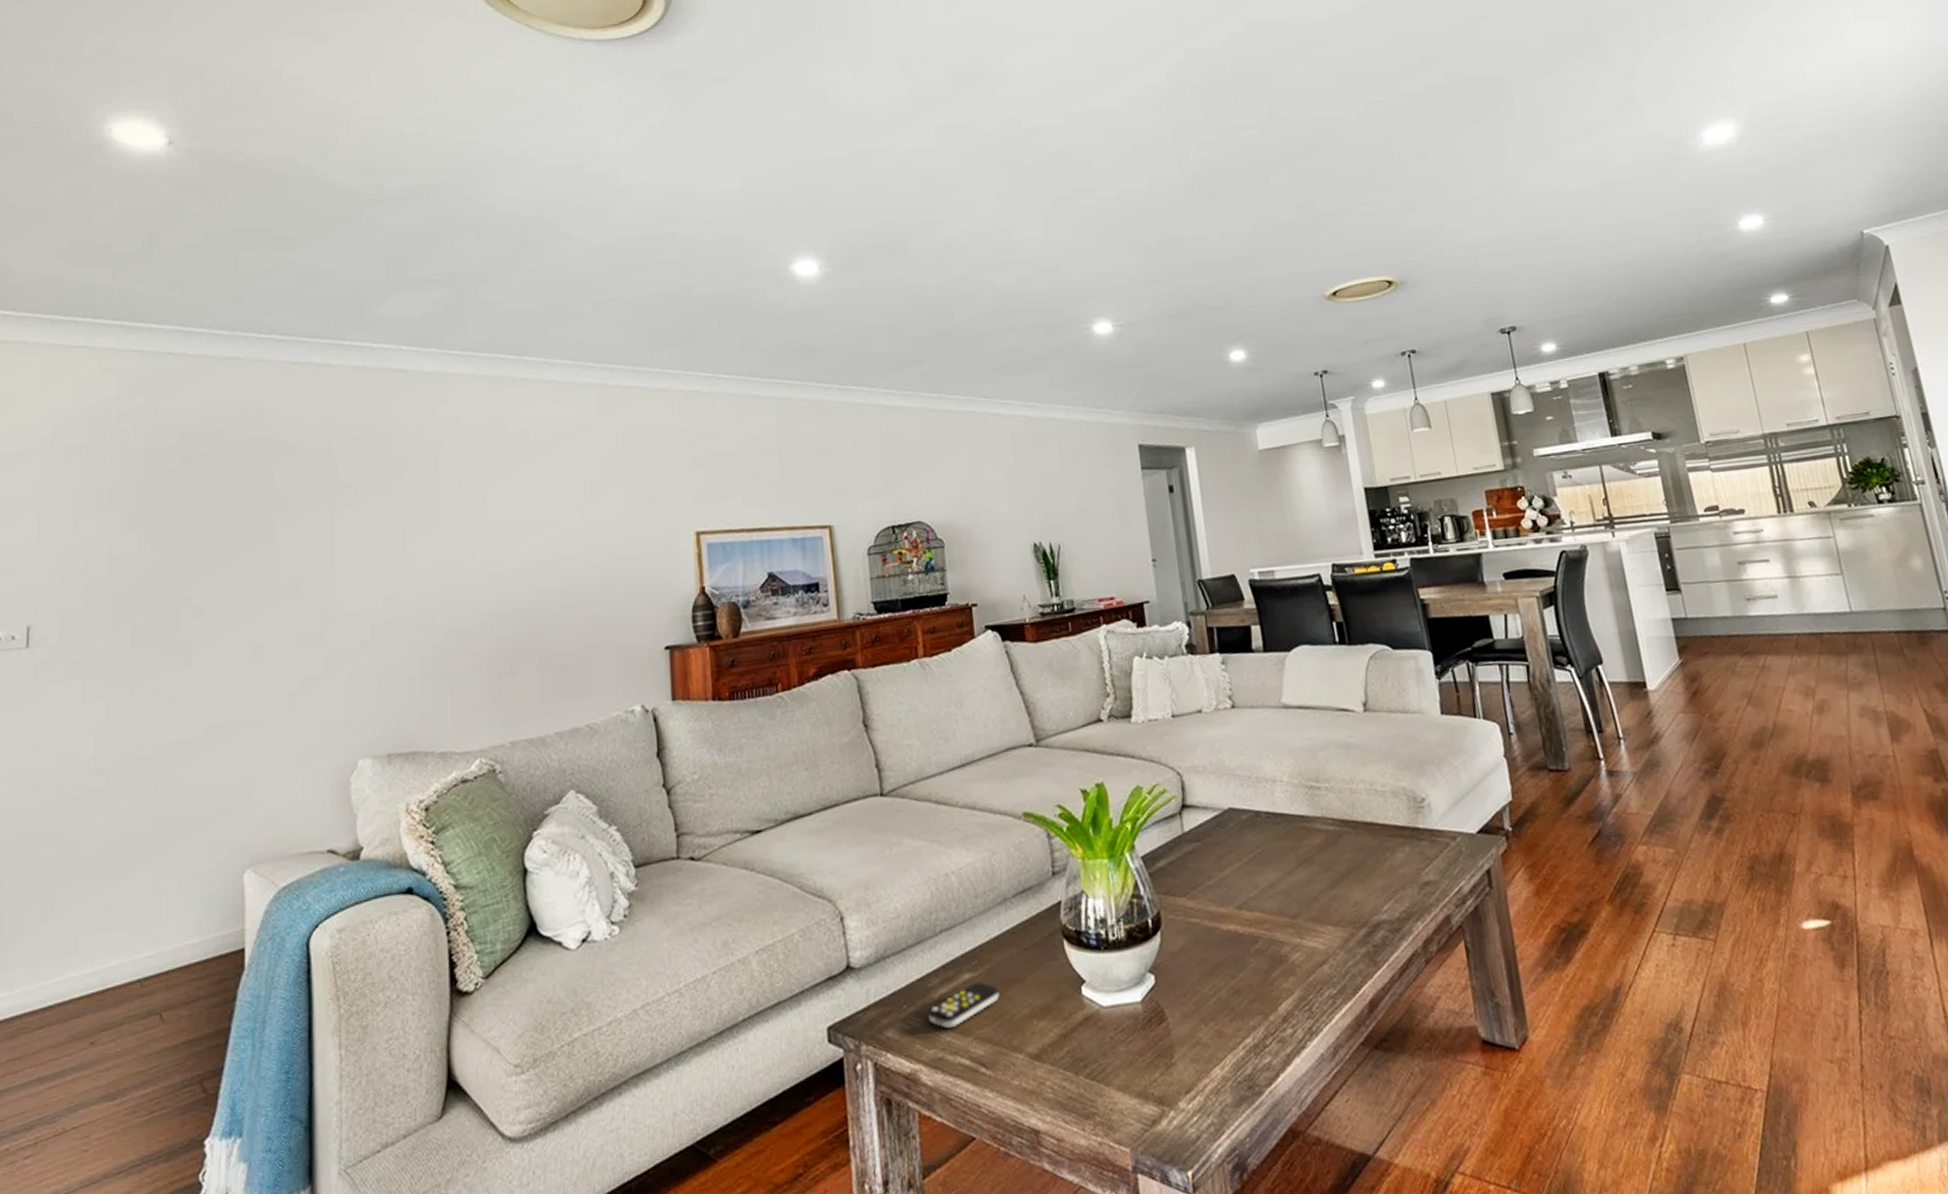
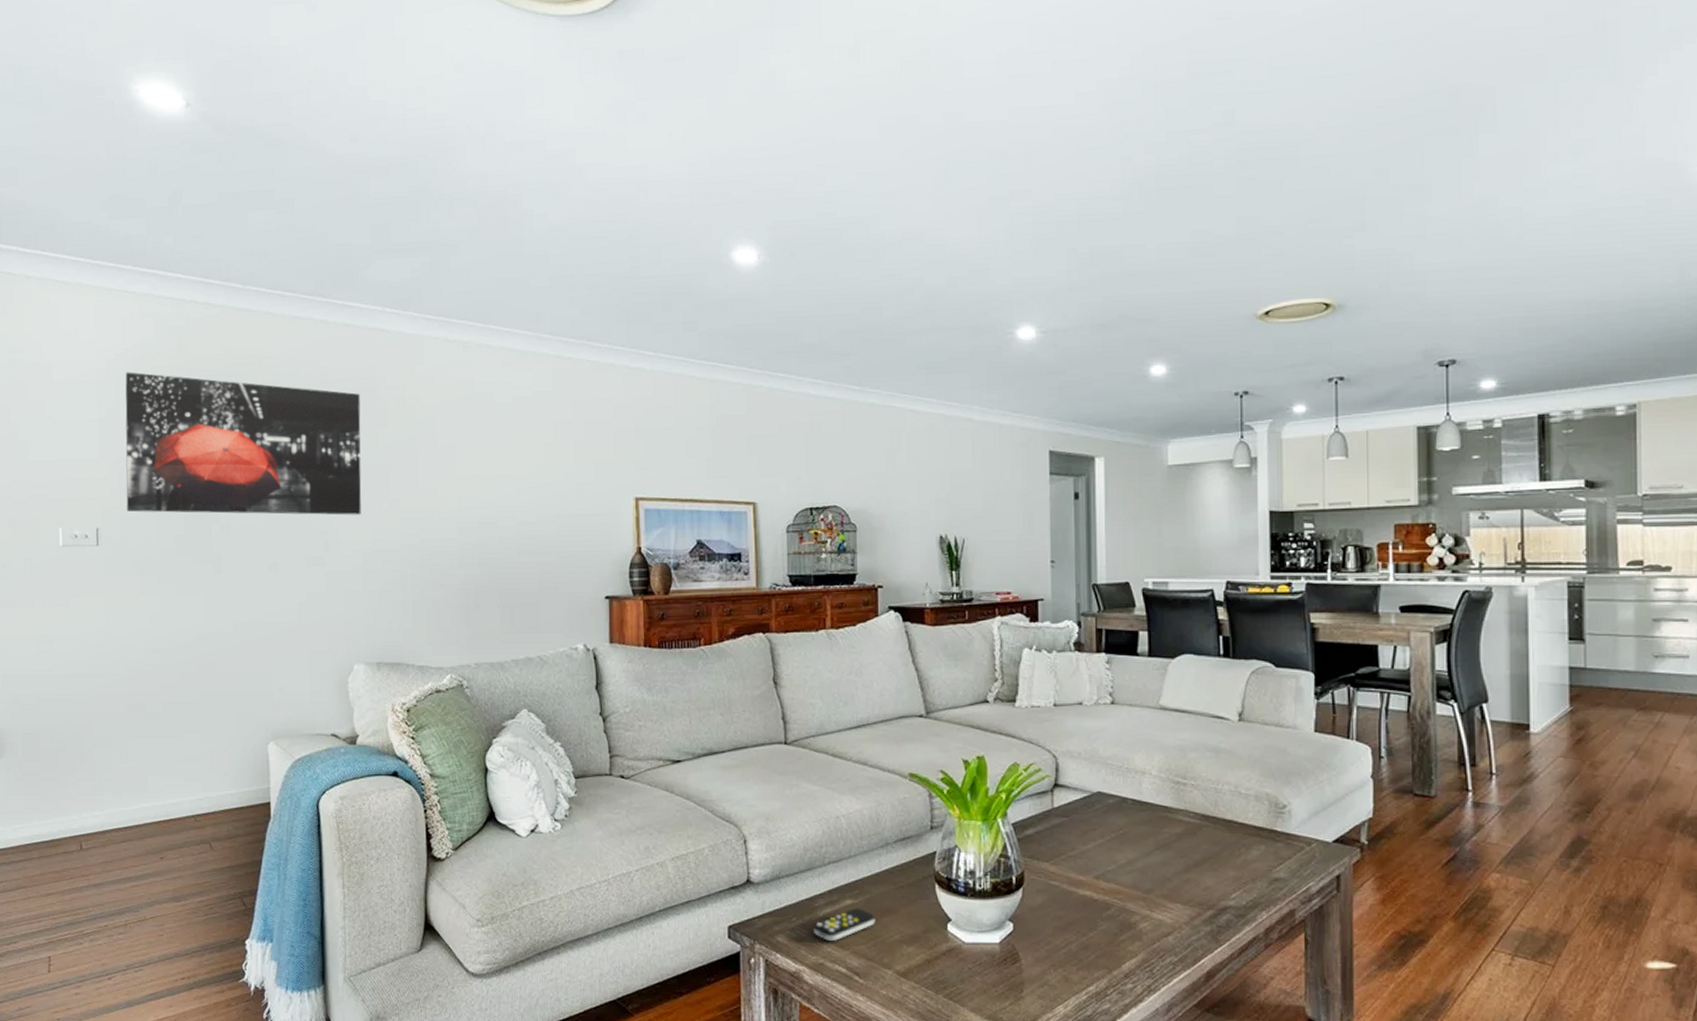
wall art: none [69,437,371,603] -> present [125,372,362,515]

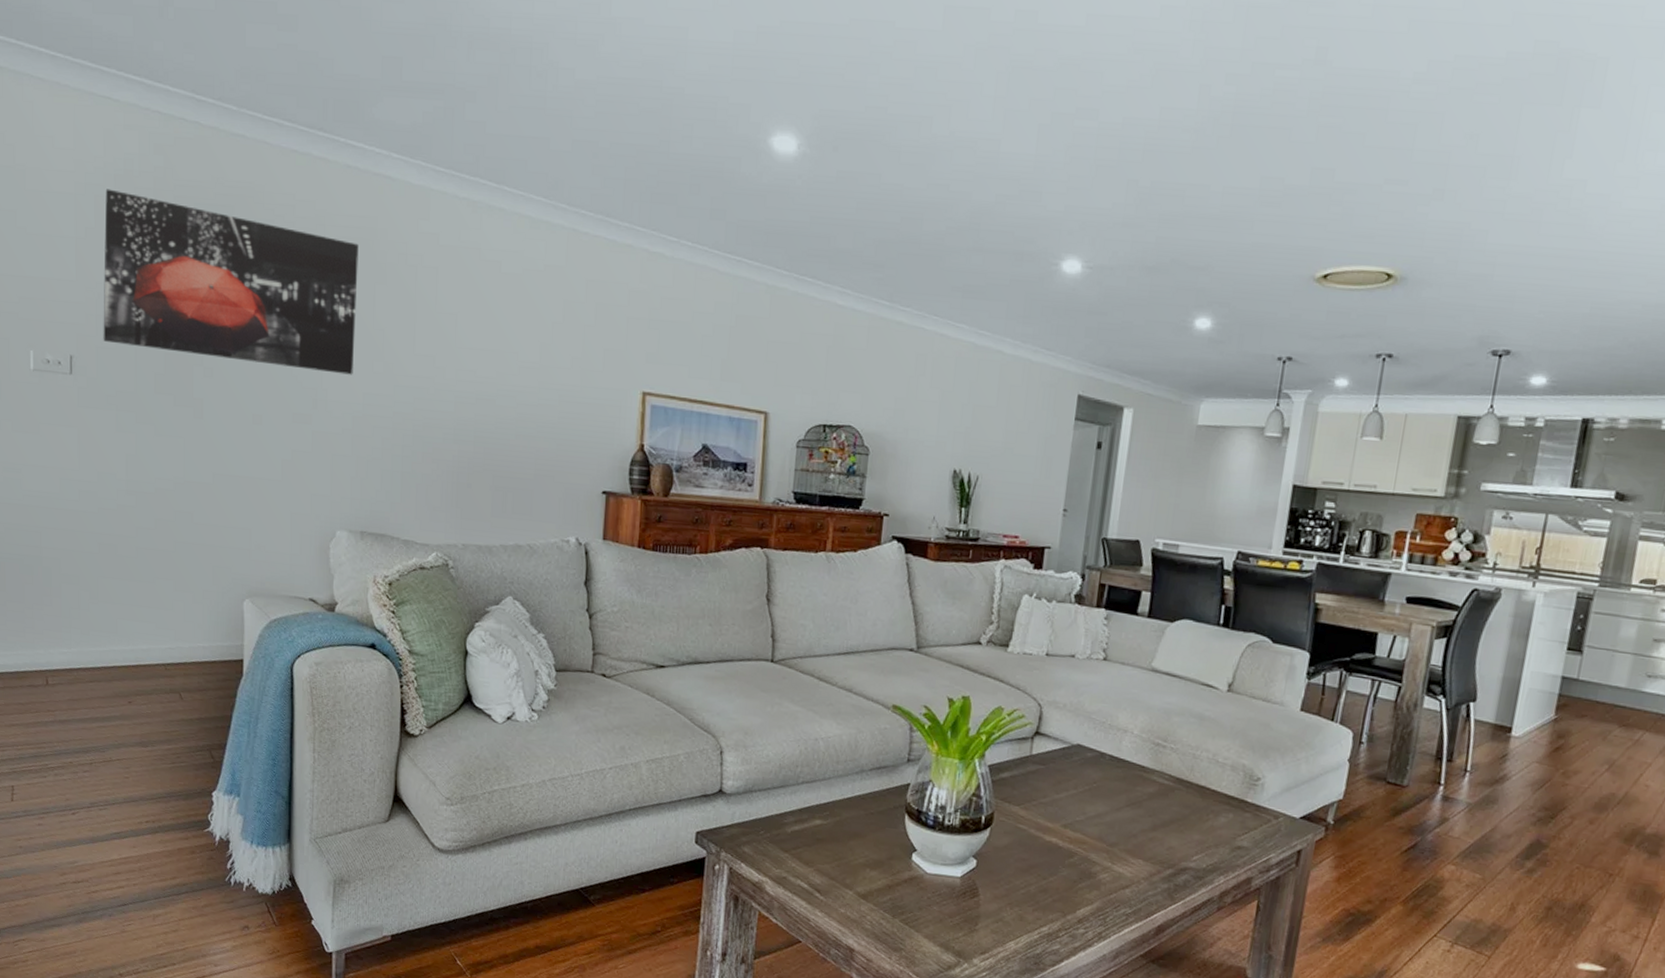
remote control: present [814,907,875,942] -> none [780,828,842,858]

